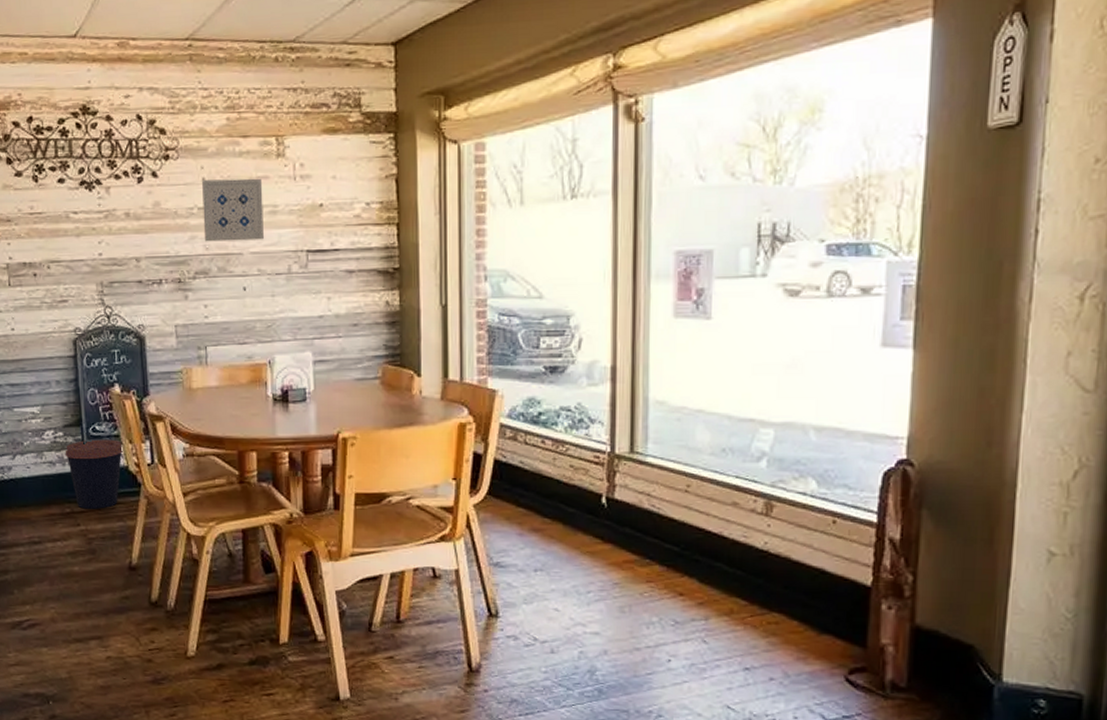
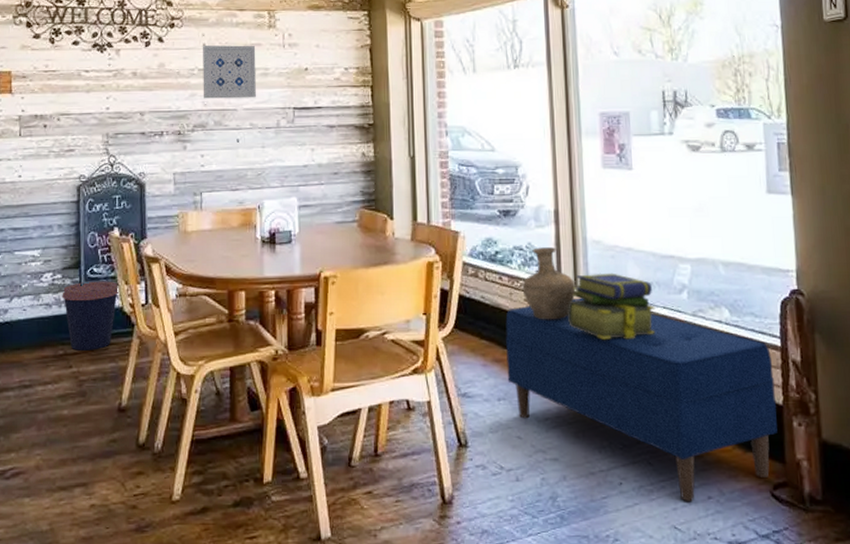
bench: none [546,464,865,682] -> present [505,298,778,501]
vase: none [568,408,630,488] -> present [522,247,575,320]
stack of books: none [620,437,726,511] -> present [568,273,656,340]

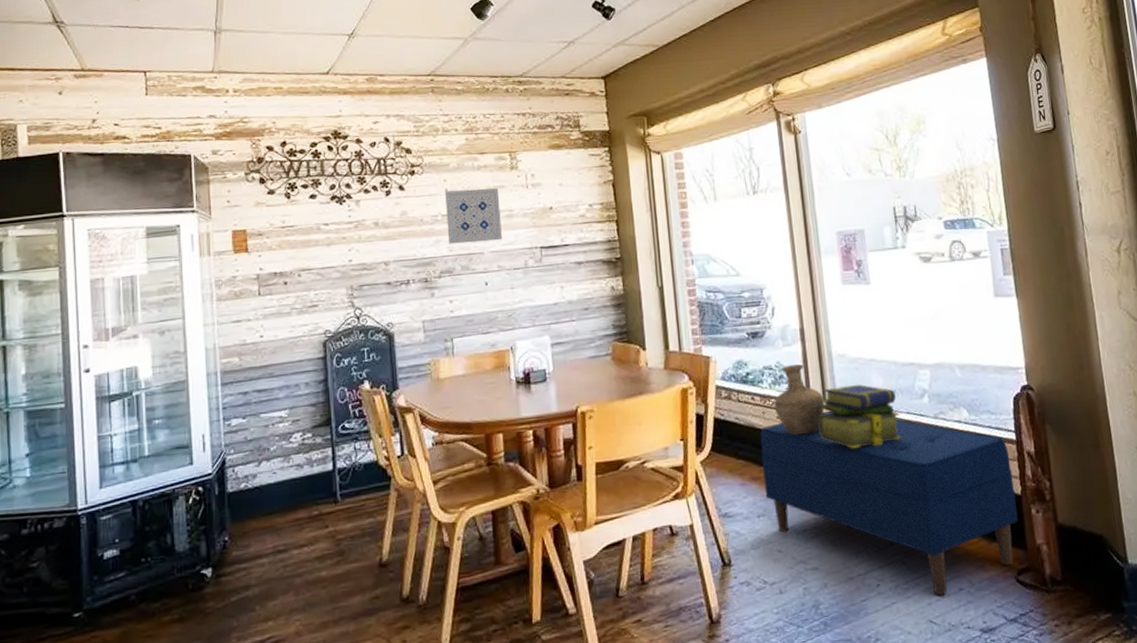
coffee cup: present [62,281,120,350] -> none [313,435,374,510]

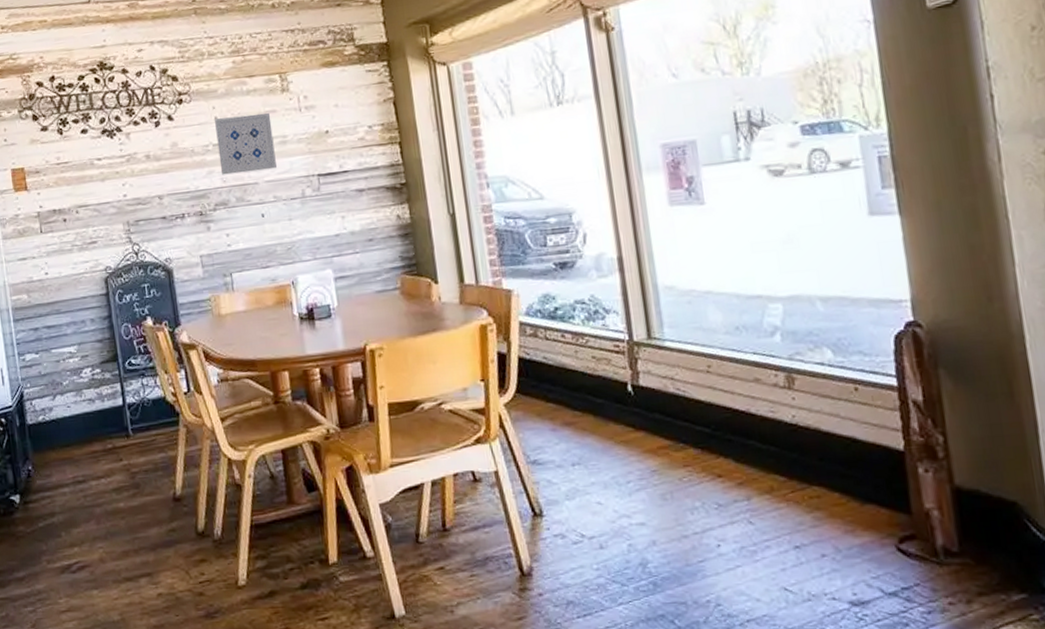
bench: present [760,410,1018,595] -> none [572,350,900,560]
vase: present [774,364,824,435] -> none [588,298,650,377]
stack of books: present [818,384,900,449] -> none [642,320,745,393]

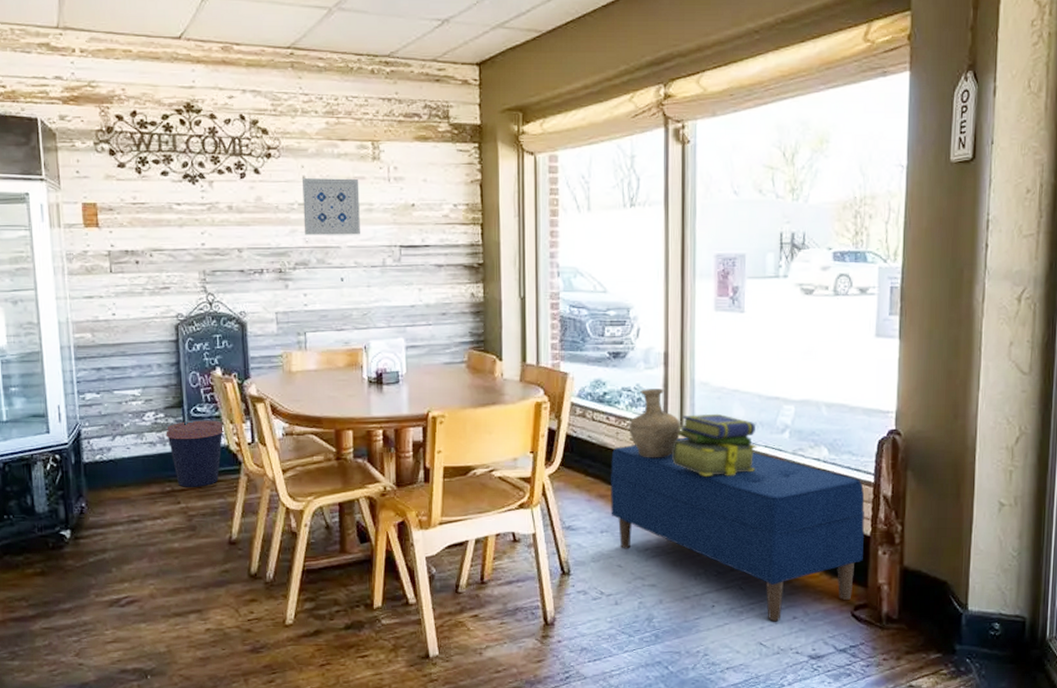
coffee cup: none [103,371,160,443] -> present [166,420,225,487]
bench: none [572,350,900,560] -> present [611,437,865,621]
vase: none [588,298,650,377] -> present [629,389,680,458]
stack of books: none [642,320,745,393] -> present [672,413,757,476]

